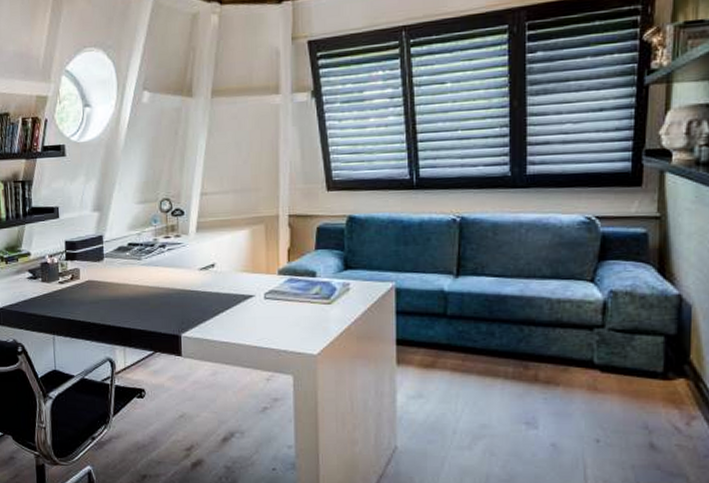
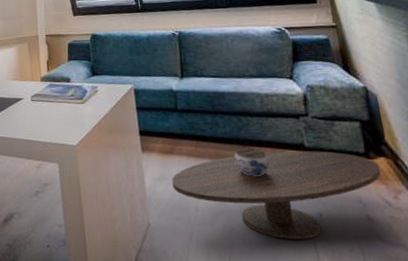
coffee table: none [429,368,678,468] -> present [172,151,382,239]
jar: none [507,364,549,396] -> present [234,148,270,176]

